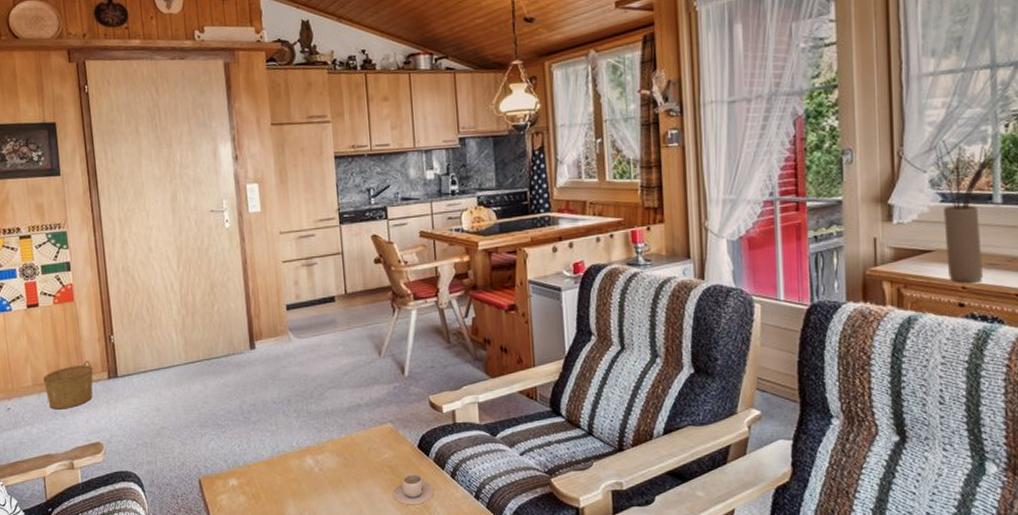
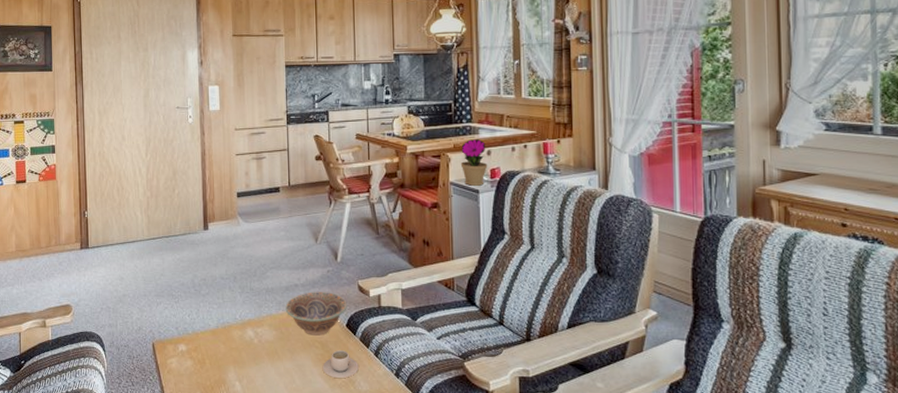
basket: present [43,360,93,410] -> none [25,231,68,274]
decorative bowl: none [348,410,418,460] -> present [285,292,347,336]
flower pot: none [539,230,570,283] -> present [460,139,488,186]
vase: present [933,139,1005,283] -> none [818,75,884,205]

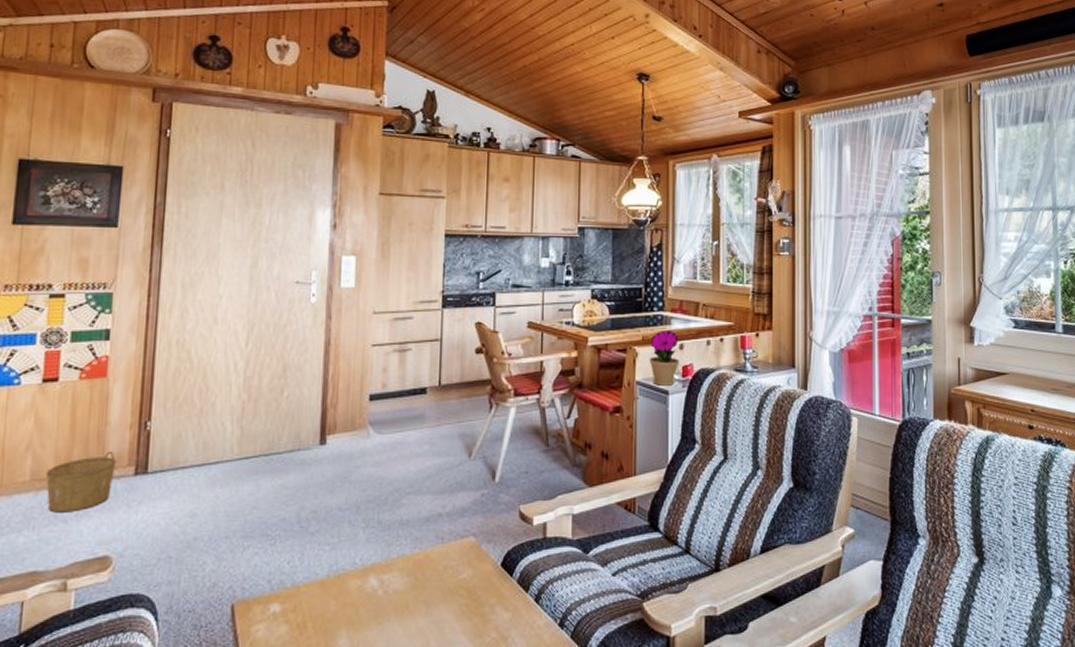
basket: none [25,231,68,274] -> present [46,450,117,513]
decorative bowl: present [285,292,347,336] -> none [423,522,504,580]
teacup: present [322,350,359,378] -> none [466,597,514,634]

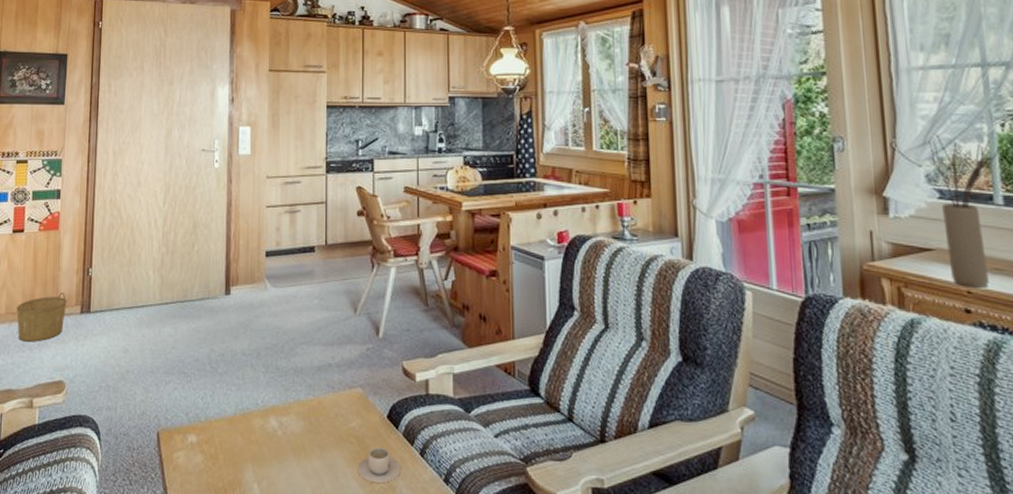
teacup: none [466,597,514,634] -> present [357,447,401,483]
flower pot: present [649,331,680,386] -> none [523,197,554,252]
vase: none [1007,270,1064,406] -> present [928,134,1002,288]

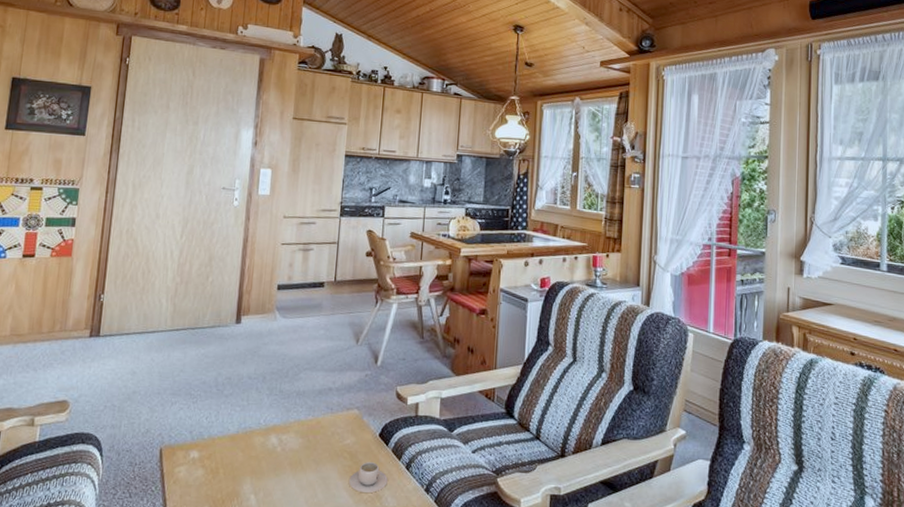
basket: present [16,291,67,342] -> none [21,316,77,363]
vase: present [928,134,1002,288] -> none [837,212,890,336]

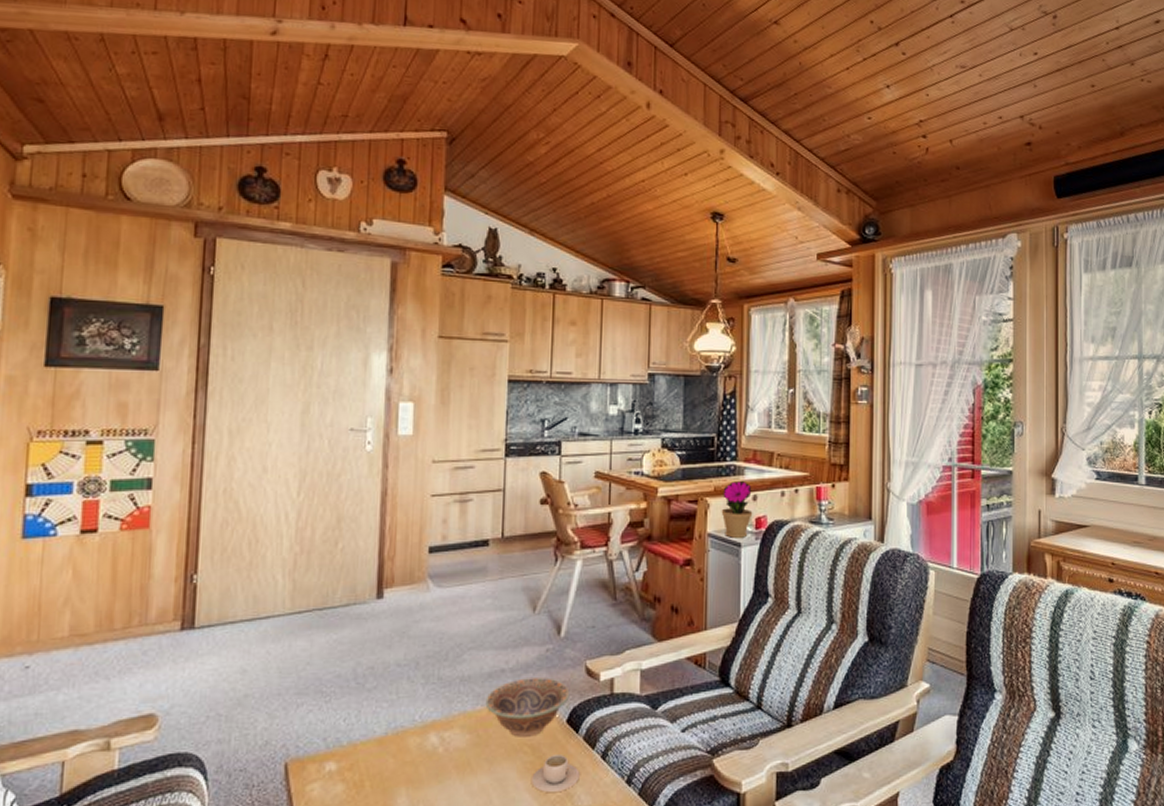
decorative bowl: none [315,397,383,445] -> present [485,678,570,737]
flower pot: none [512,247,539,295] -> present [721,481,753,538]

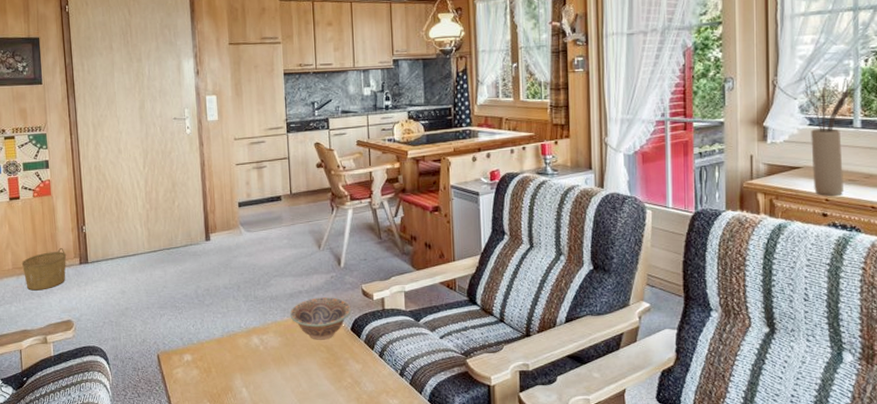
basket: none [86,605,162,670] -> present [22,247,67,291]
teacup: present [530,754,580,792] -> none [328,353,364,380]
flower pot: present [721,481,753,538] -> none [460,142,488,189]
vase: none [1090,420,1148,559] -> present [803,71,864,196]

